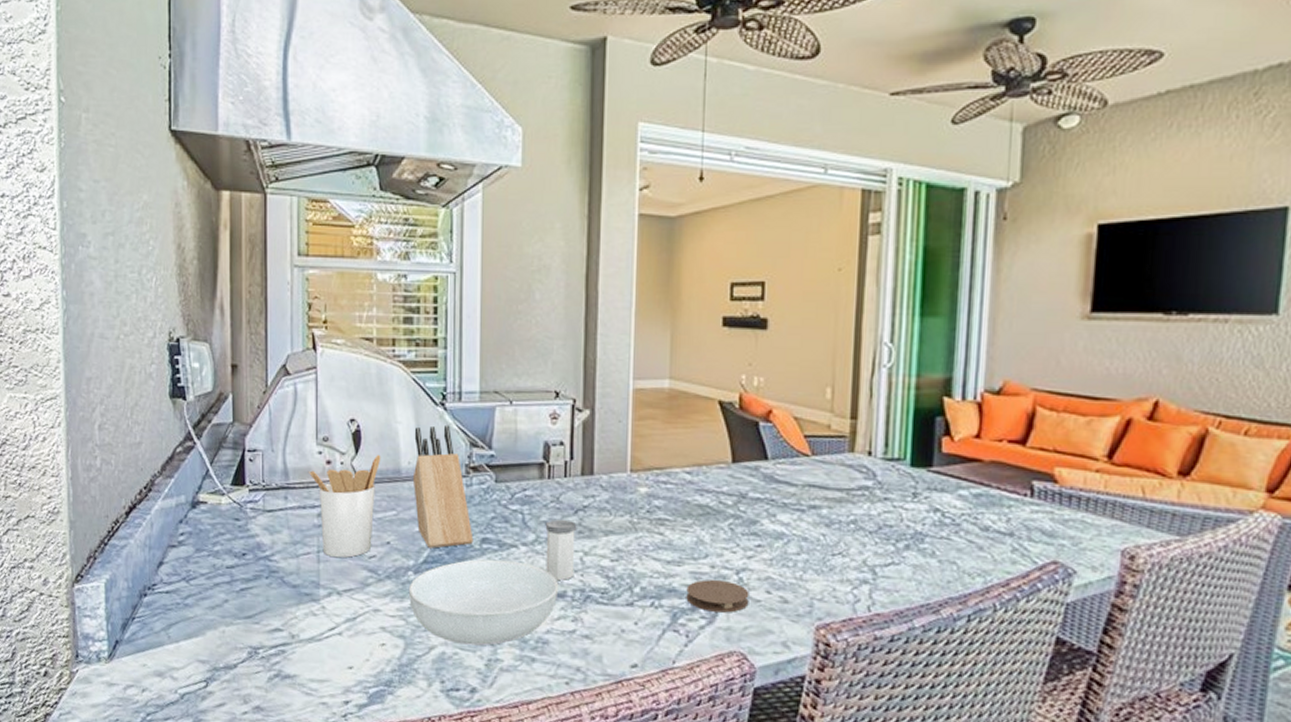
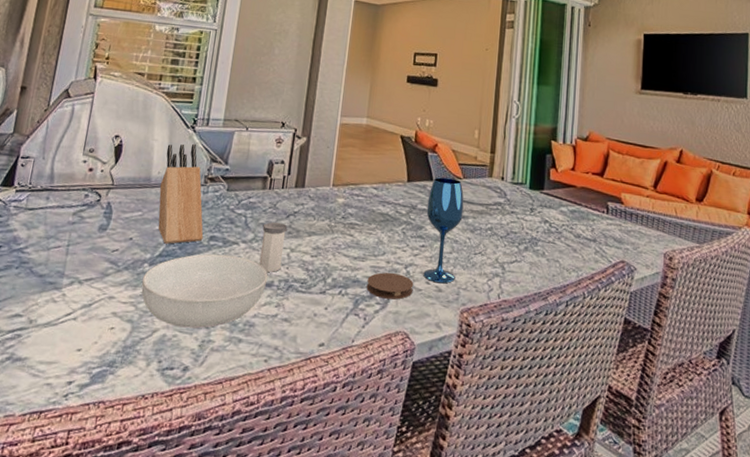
utensil holder: present [308,454,381,558] -> none [71,164,137,252]
wineglass: none [761,455,814,593] -> present [423,177,464,284]

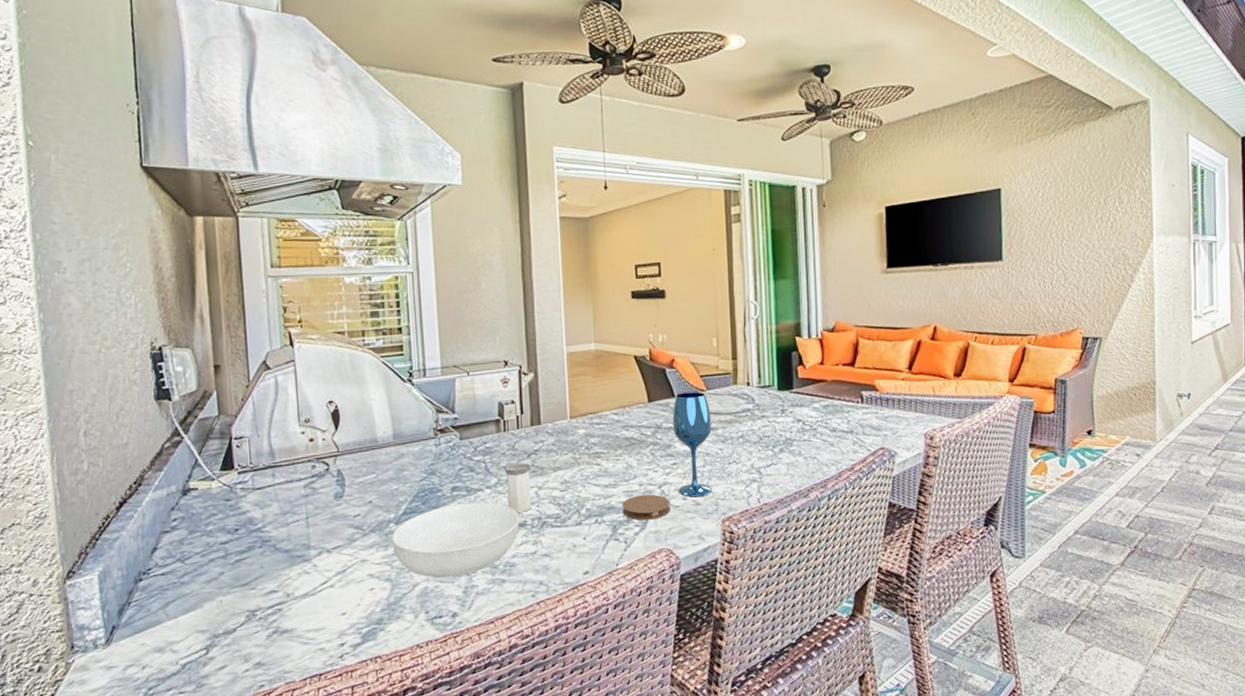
knife block: present [158,143,204,244] -> none [387,397,445,501]

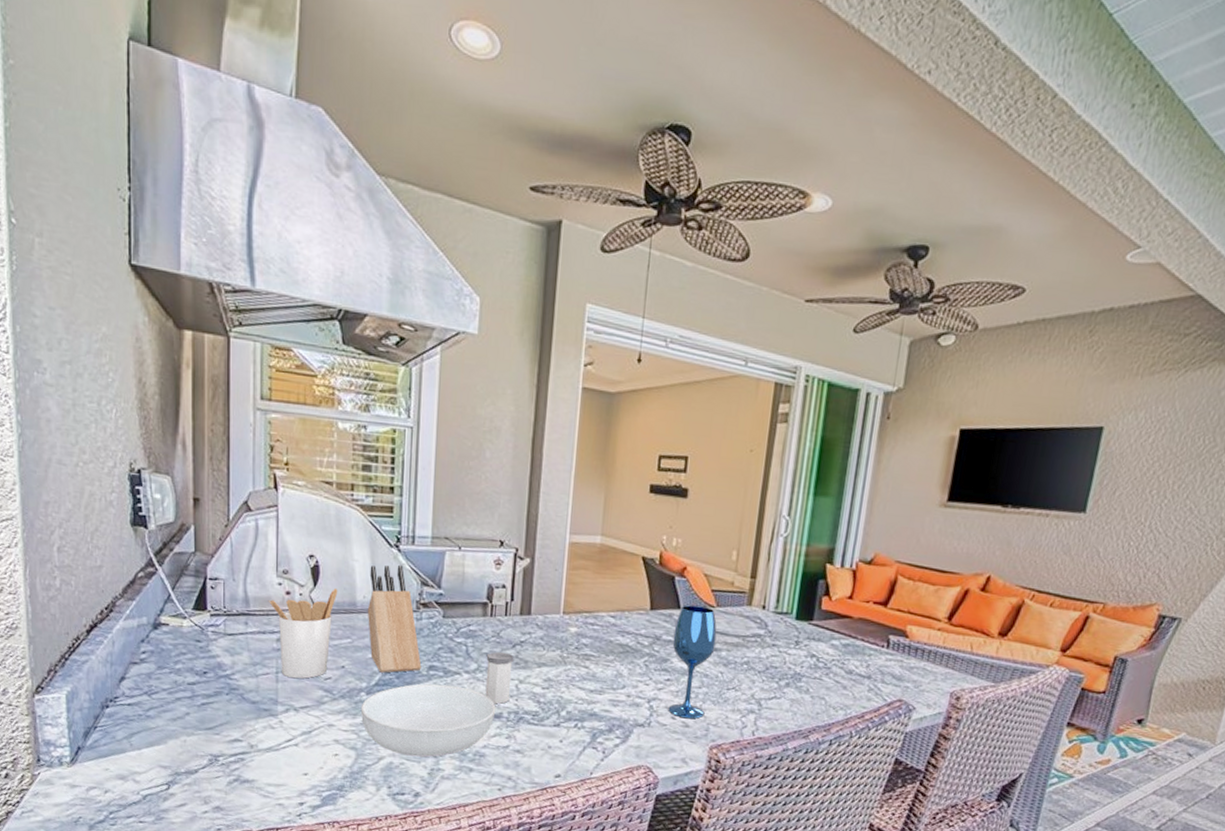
utensil holder: none [292,428,359,521] -> present [268,587,338,679]
knife block: none [387,397,445,501] -> present [367,564,422,673]
coaster: present [622,494,671,520] -> none [604,706,658,734]

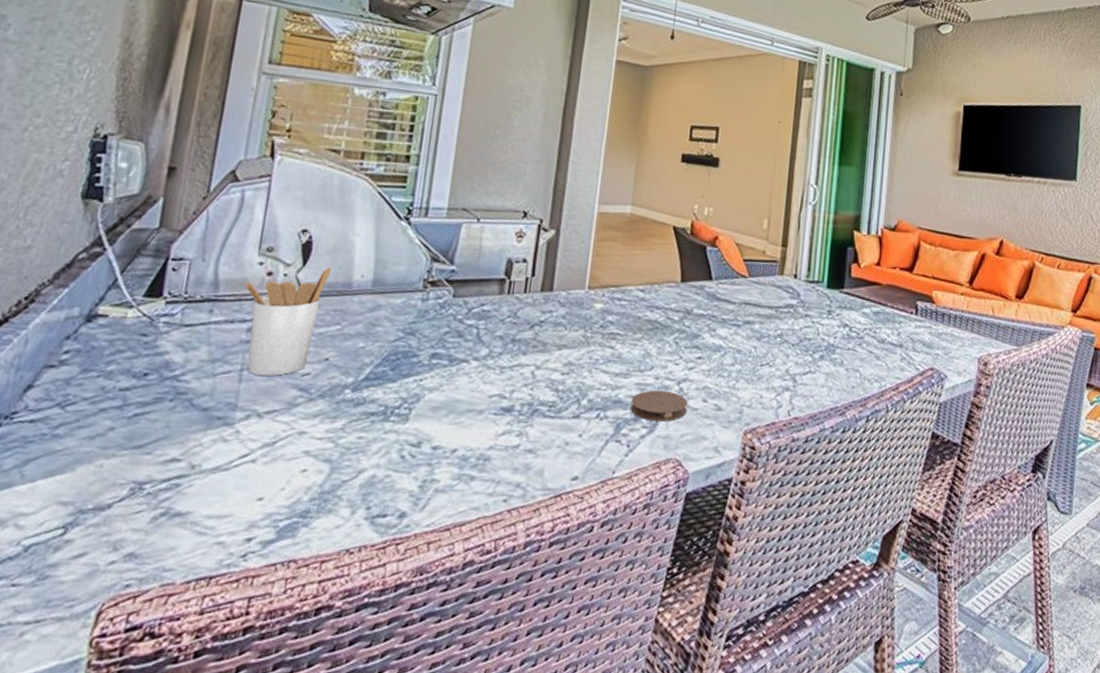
serving bowl: present [360,684,496,757] -> none [342,374,508,466]
knife block: present [367,564,422,673] -> none [363,239,423,365]
salt shaker: present [485,651,514,704] -> none [495,333,532,395]
coaster: none [604,706,658,734] -> present [630,390,688,422]
wineglass: present [668,605,717,719] -> none [699,276,750,401]

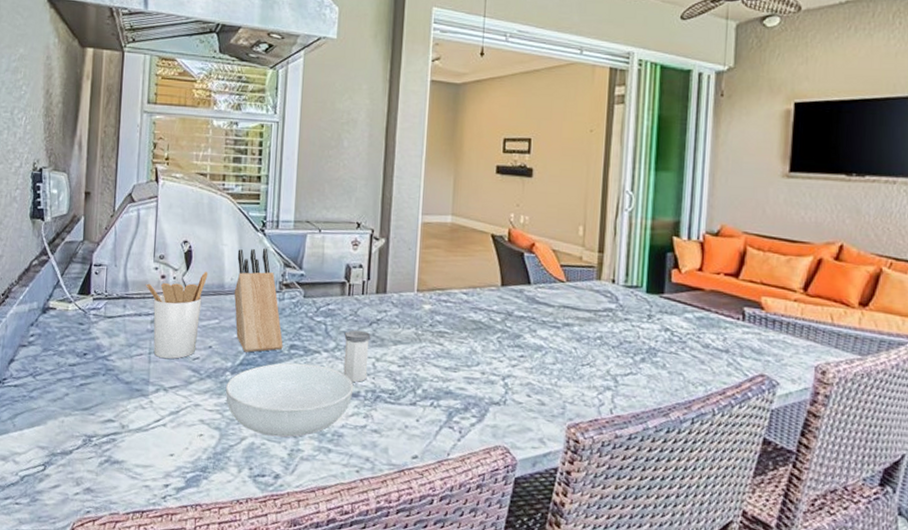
serving bowl: none [342,374,508,466] -> present [225,363,354,438]
knife block: none [363,239,423,365] -> present [234,247,283,353]
salt shaker: none [495,333,532,395] -> present [343,330,371,382]
coaster: present [630,390,688,422] -> none [460,384,513,413]

